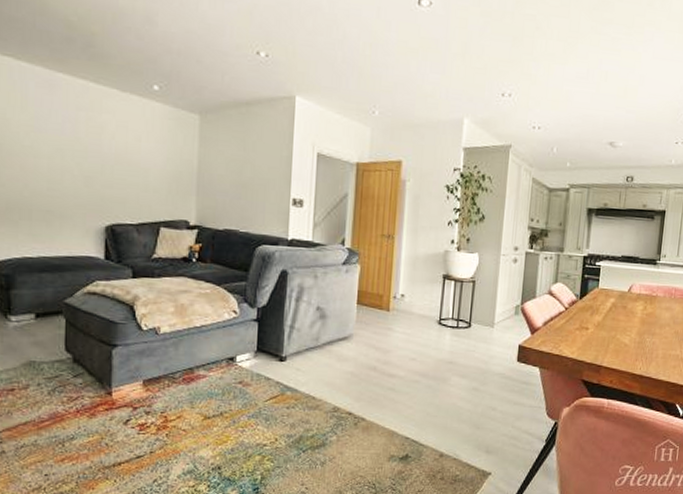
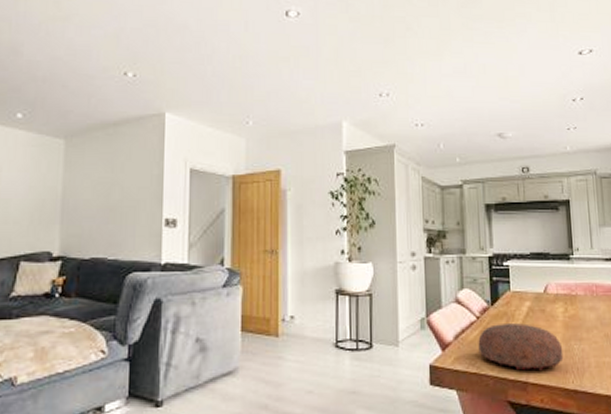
decorative bowl: none [563,315,637,357] -> present [478,323,564,371]

